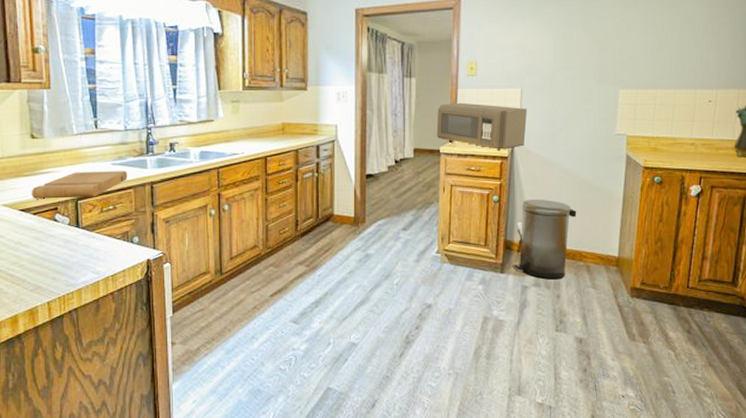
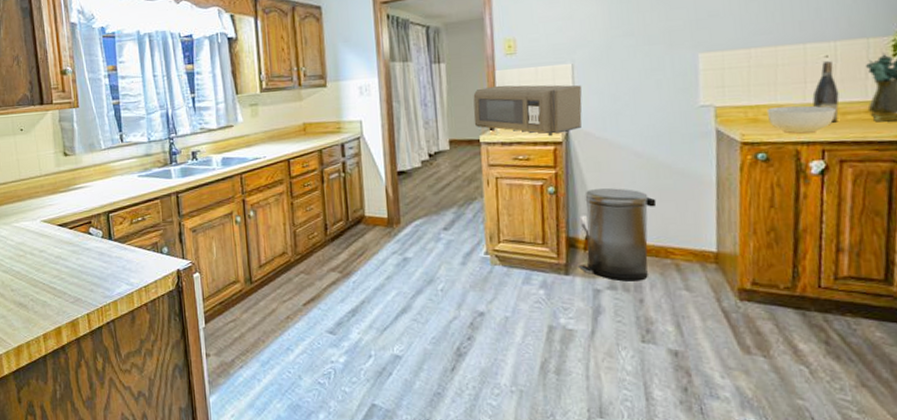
cutting board: present [32,171,128,199] -> none [67,182,154,214]
bowl: none [664,140,713,164] -> present [766,105,837,135]
wine bottle: none [696,105,715,155] -> present [812,61,840,123]

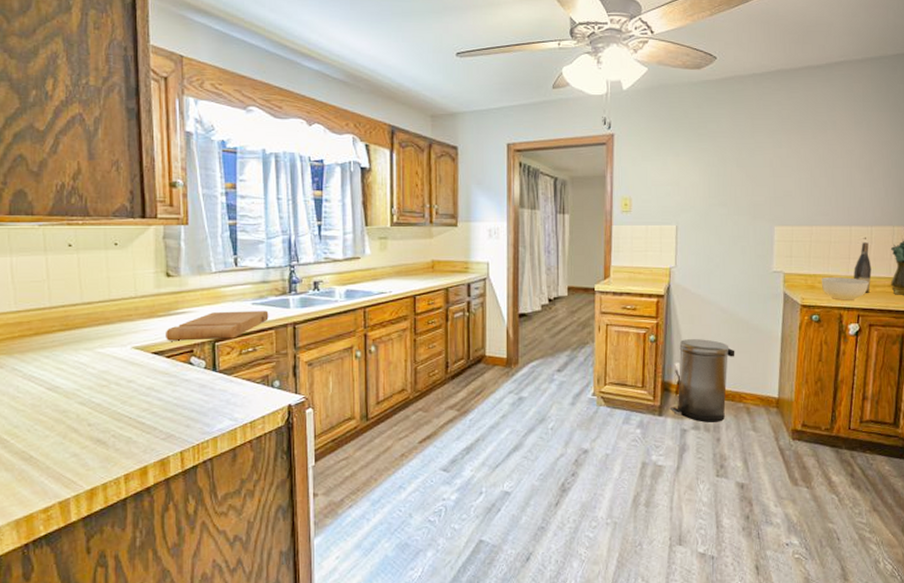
cutting board: none [67,182,154,214] -> present [166,310,269,341]
microwave: present [473,84,582,137] -> none [591,239,683,290]

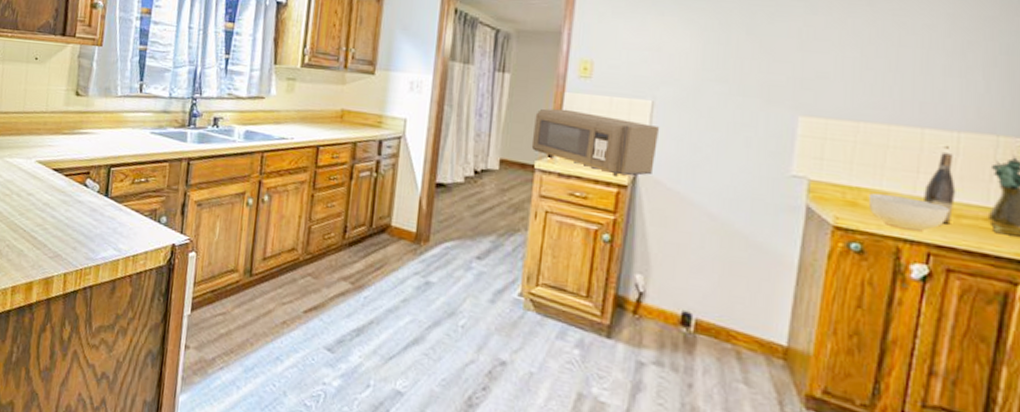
cutting board: present [166,310,269,341] -> none [67,136,166,166]
microwave: none [591,239,683,290] -> present [531,108,660,178]
pedal bin: present [669,339,735,422] -> none [622,245,725,363]

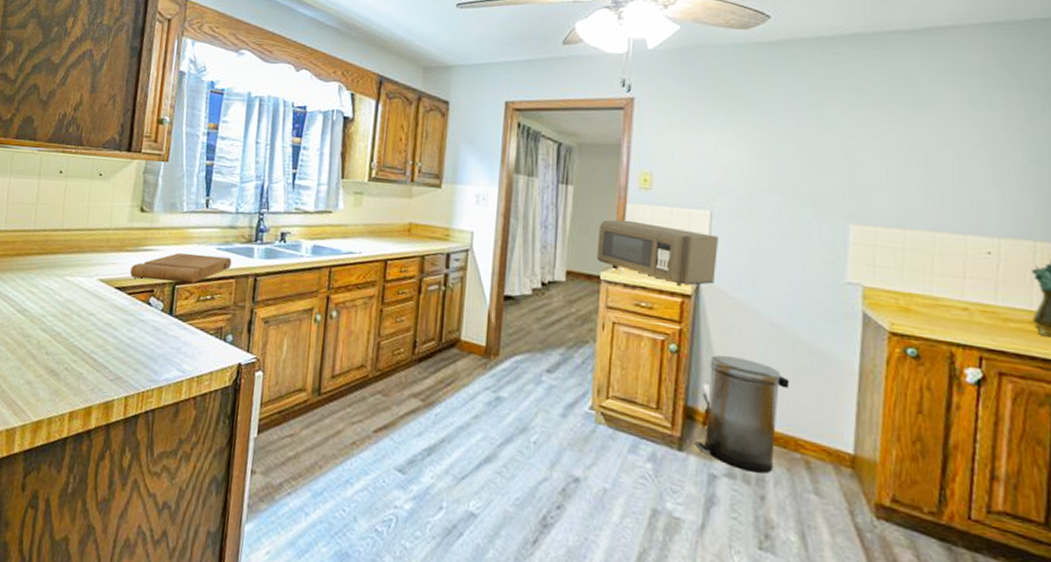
cutting board: none [67,136,166,166] -> present [130,253,232,283]
pedal bin: none [622,245,725,363] -> present [693,355,790,474]
bowl: present [868,193,951,233] -> none [920,299,998,337]
wine bottle: present [922,153,956,225] -> none [970,258,1001,328]

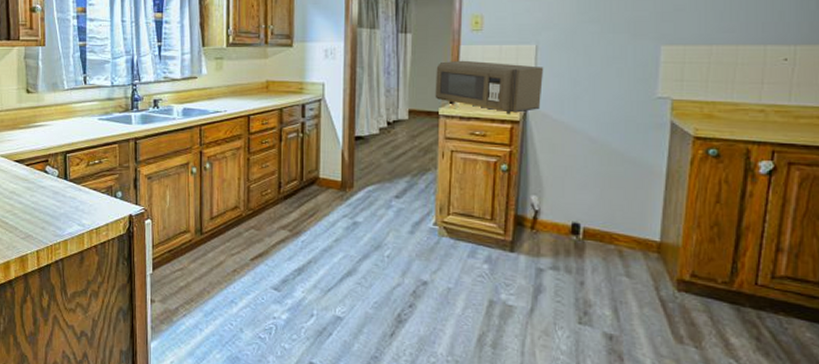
cutting board: present [130,253,232,283] -> none [26,125,113,152]
pedal bin: present [693,355,790,474] -> none [523,170,606,264]

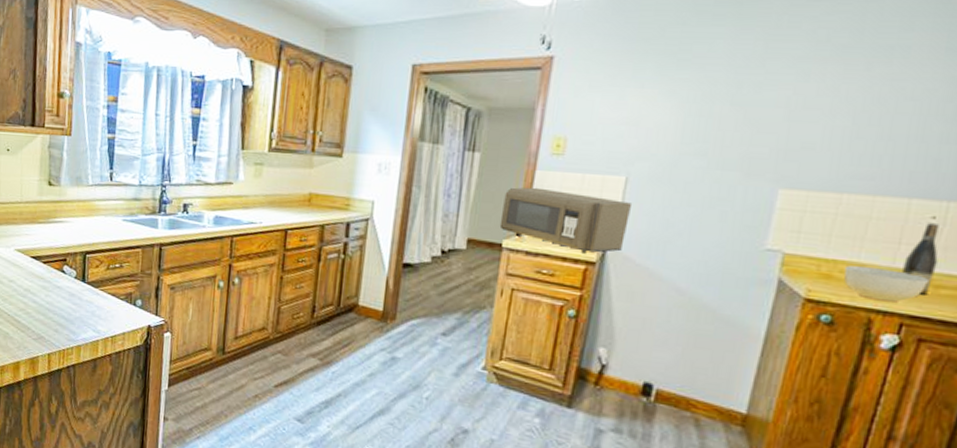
bowl: none [722,106,791,135] -> present [843,265,930,304]
wine bottle: none [766,65,794,125] -> present [900,223,939,295]

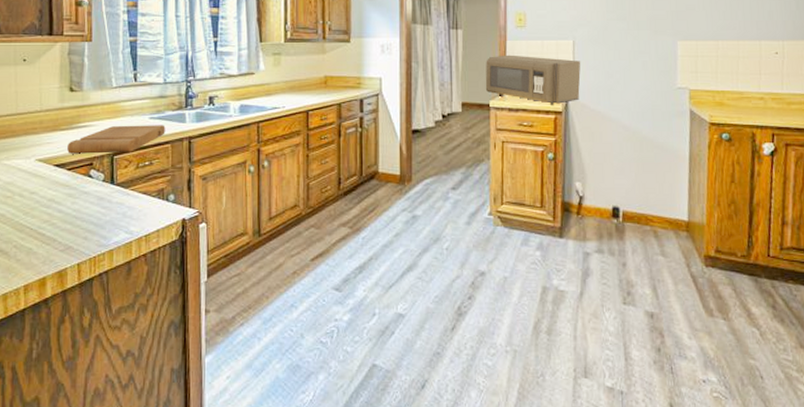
cutting board: none [43,224,138,253] -> present [67,125,166,154]
bowl: present [843,265,930,304] -> none [730,94,784,120]
wine bottle: present [900,223,939,295] -> none [765,58,786,111]

